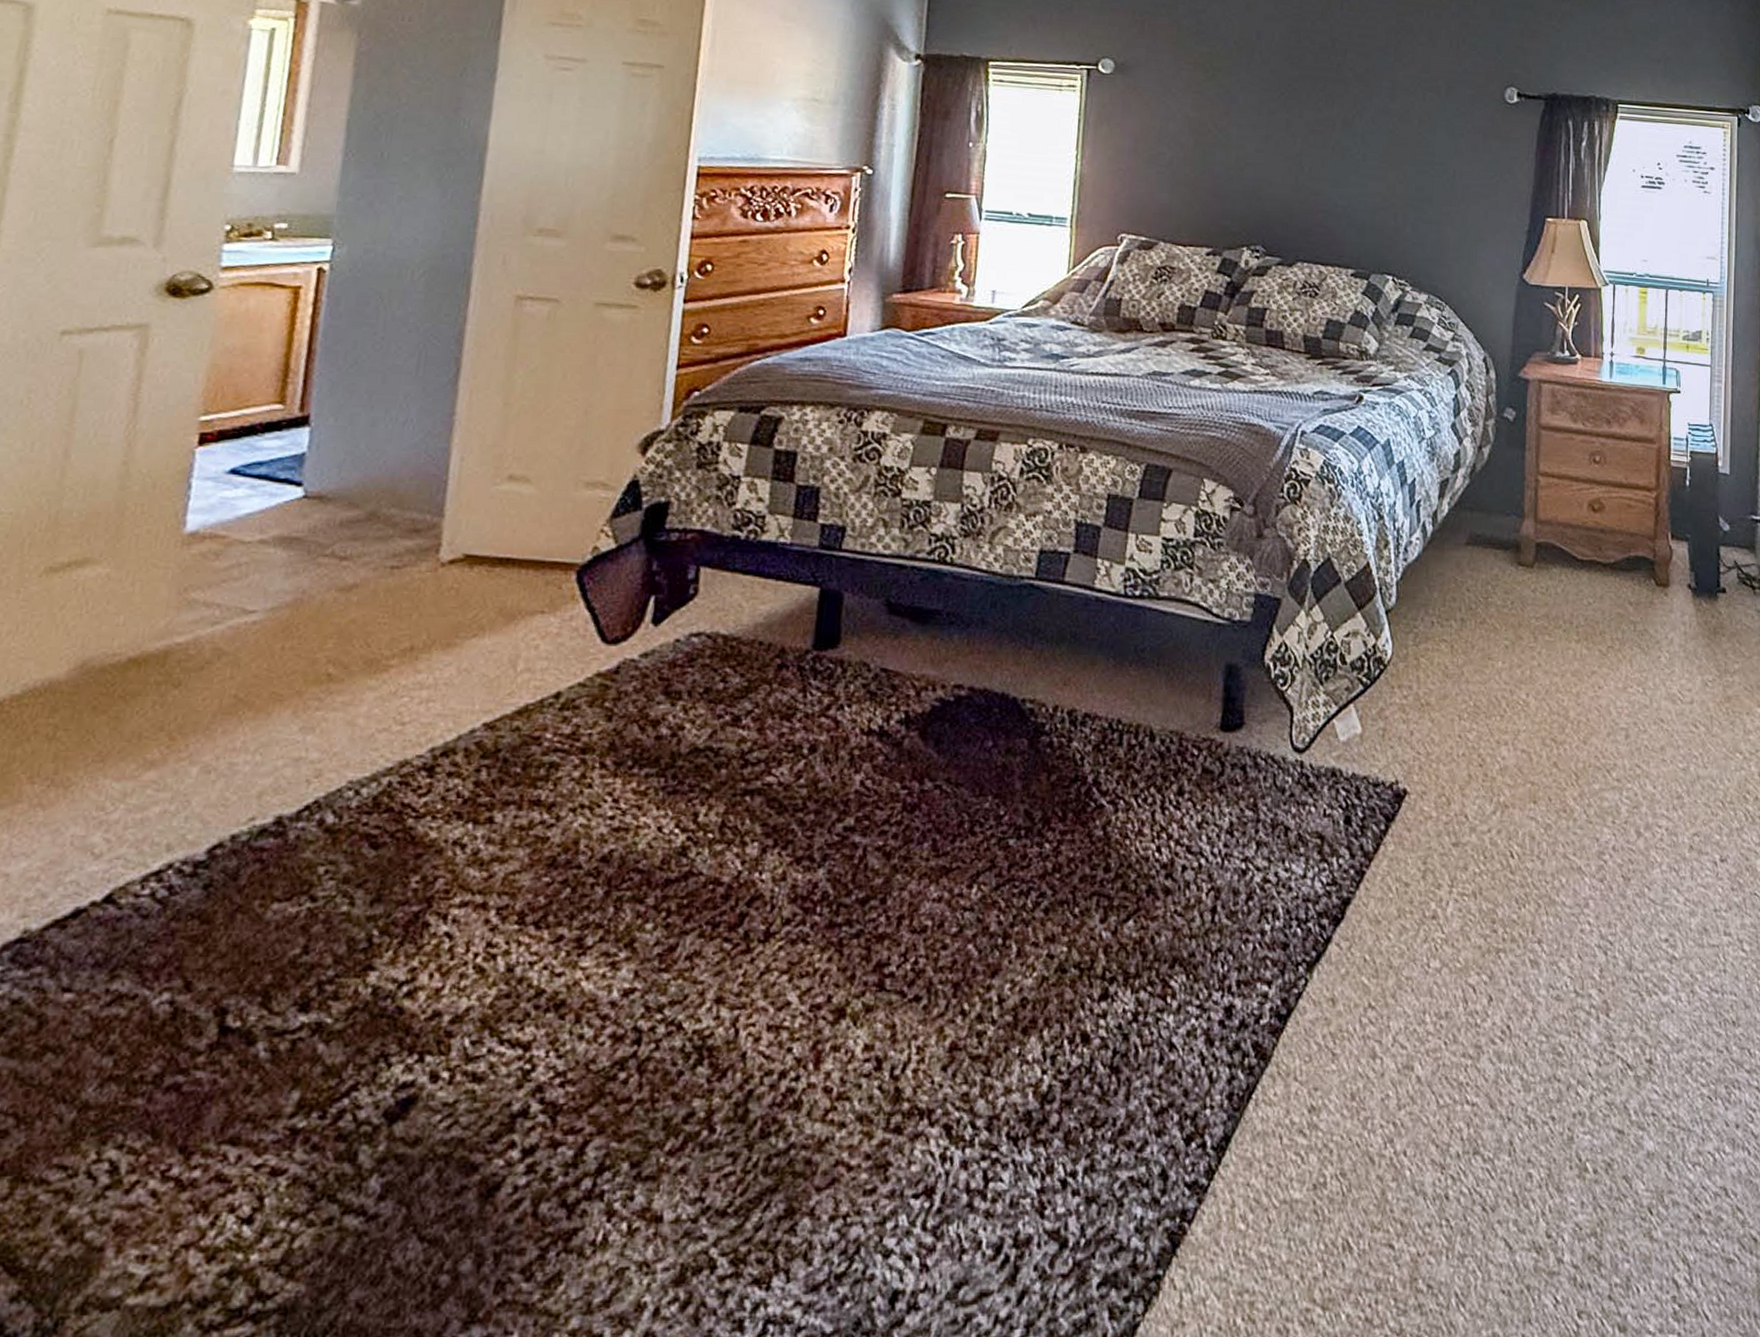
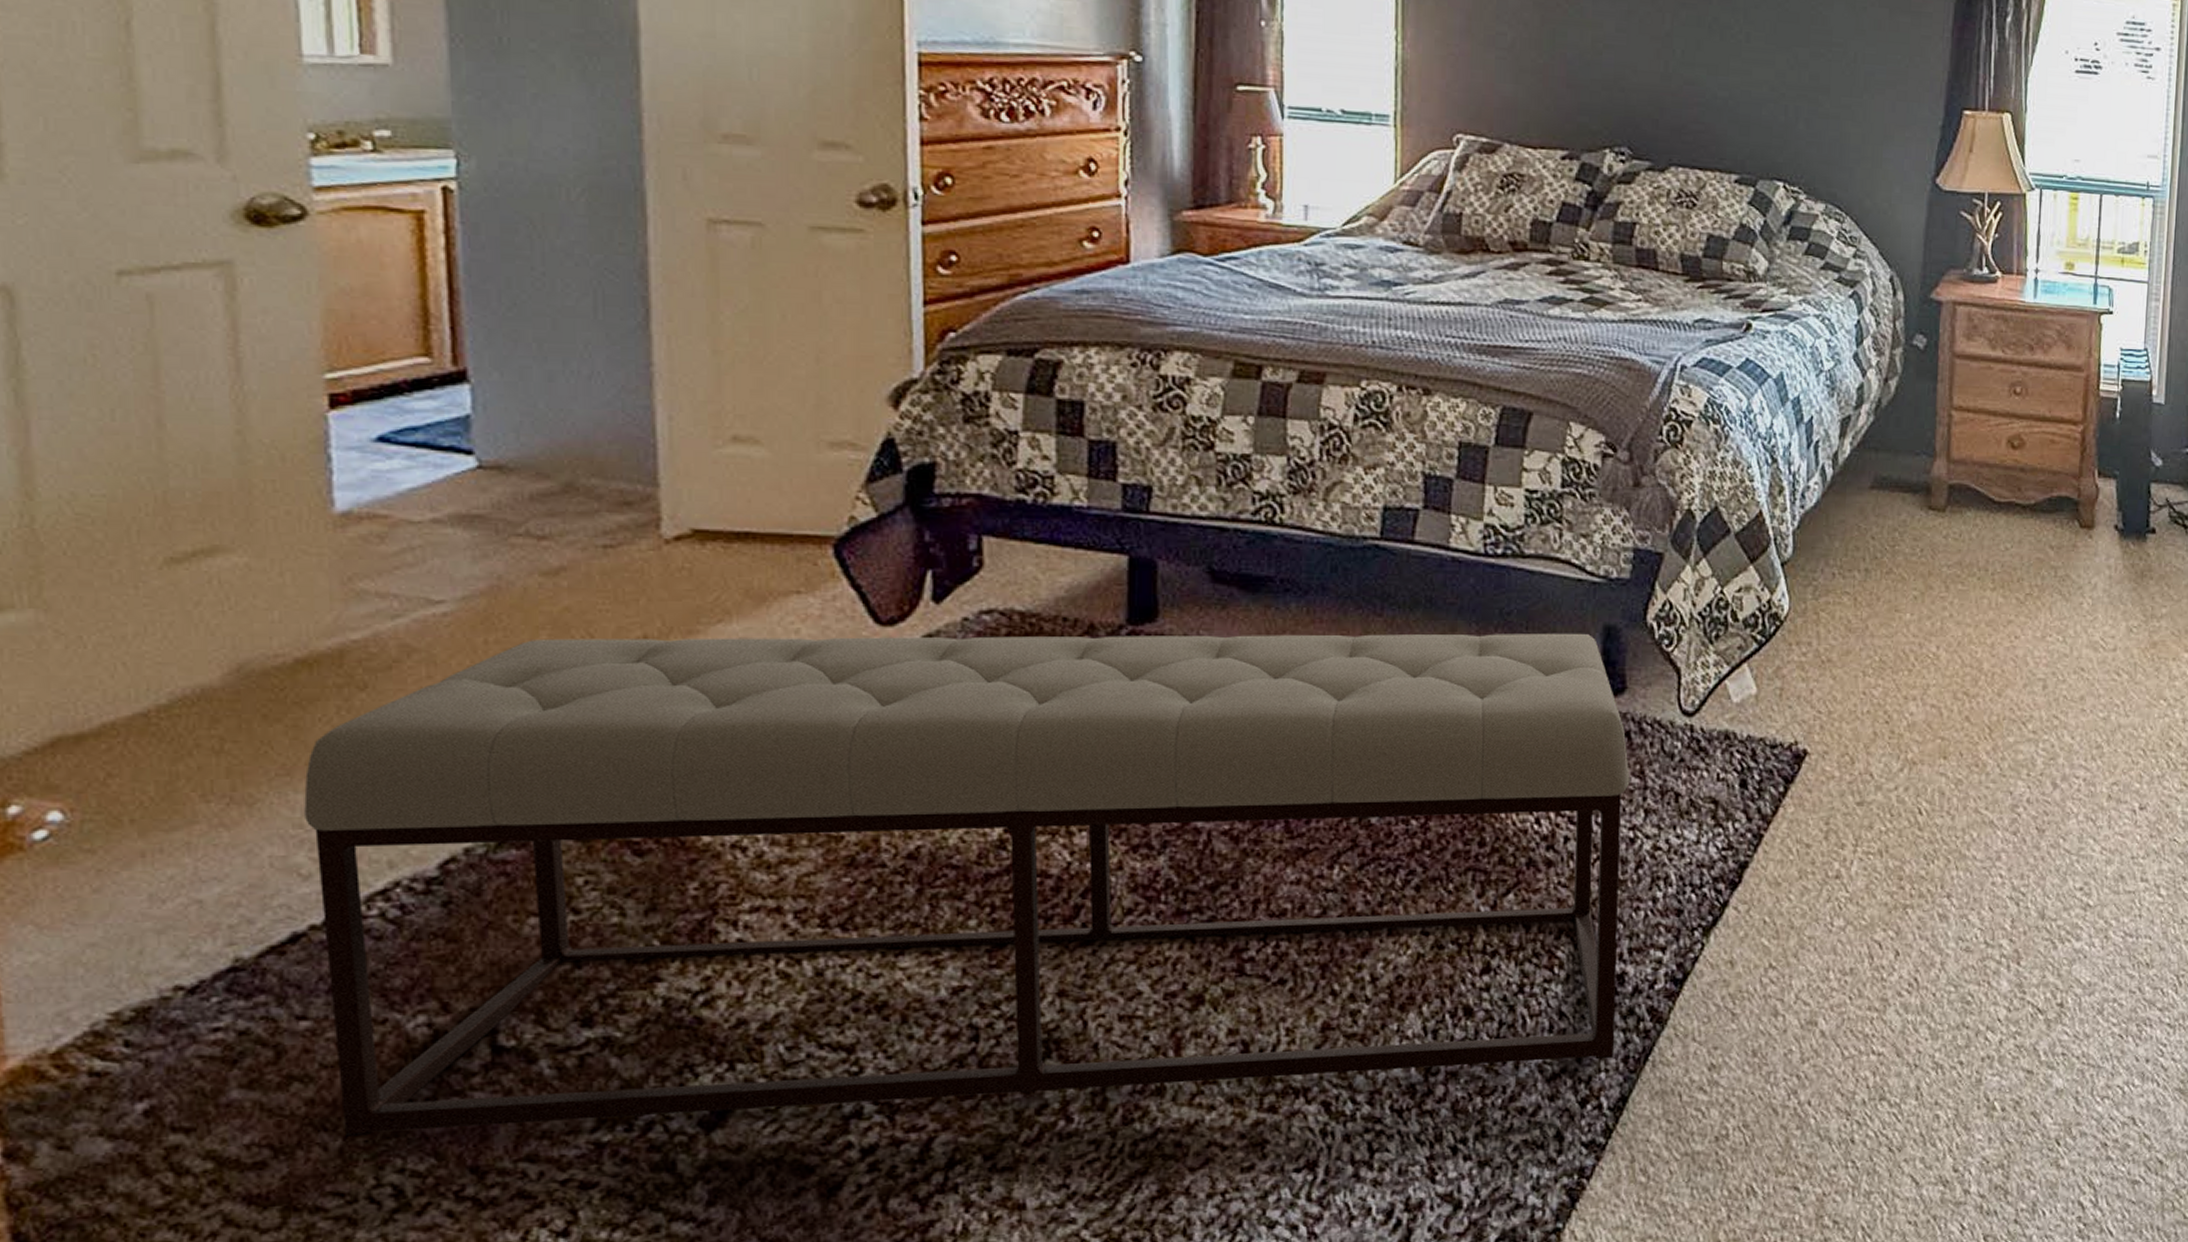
bench: none [79,647,1245,1109] -> present [304,633,1630,1137]

